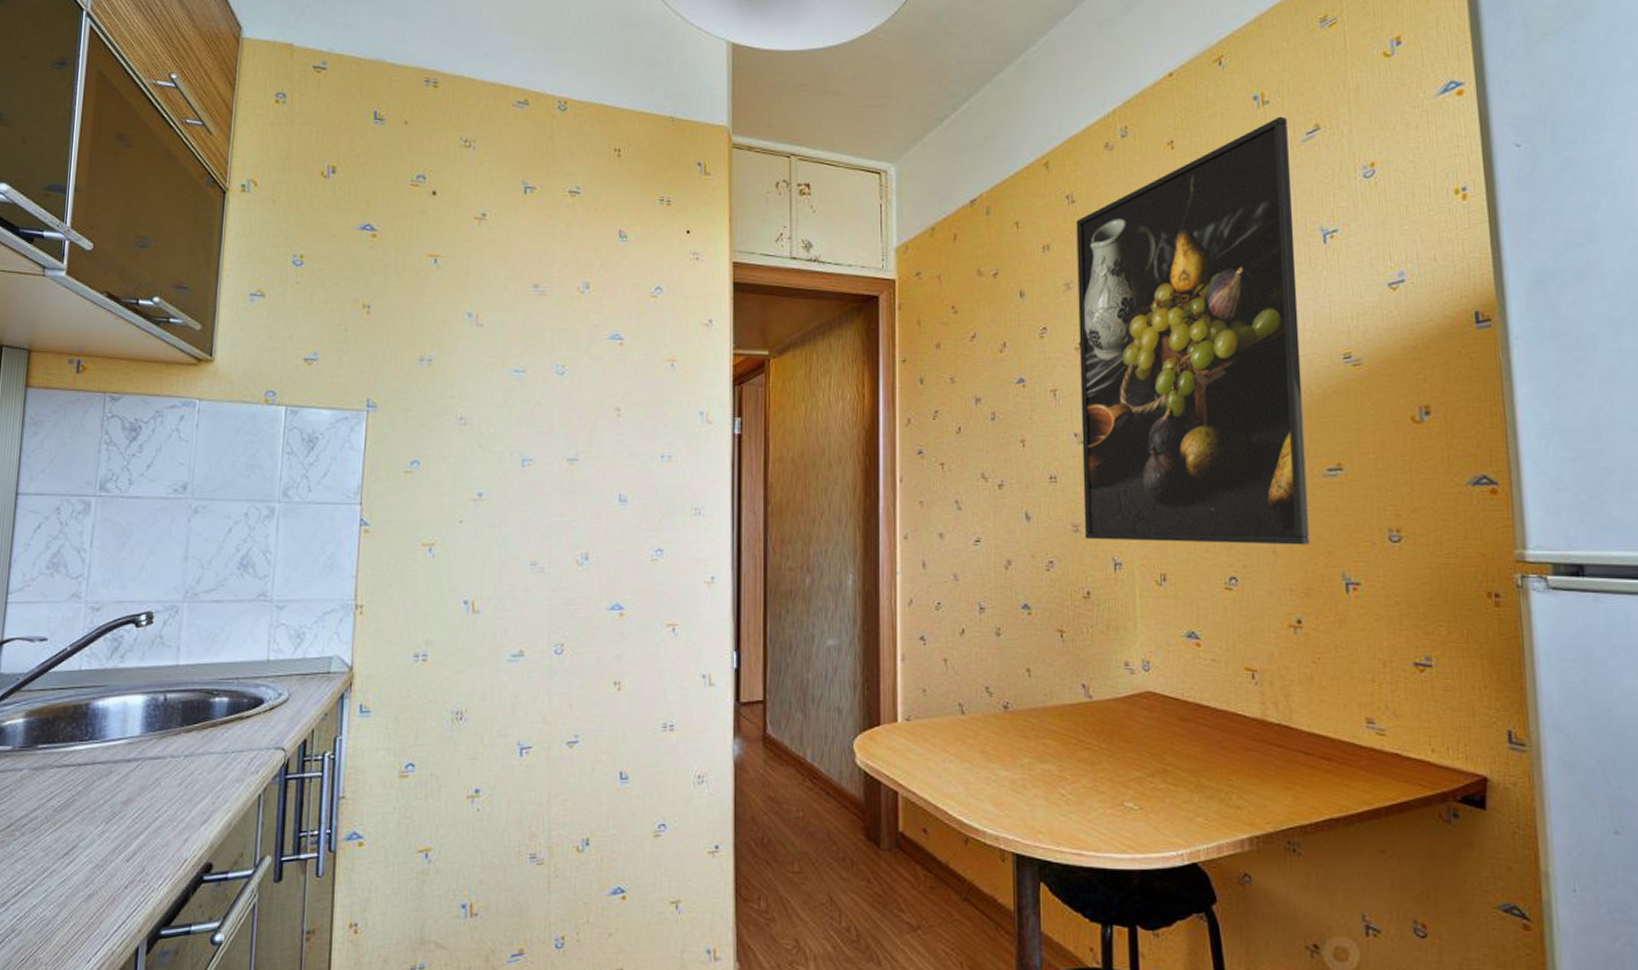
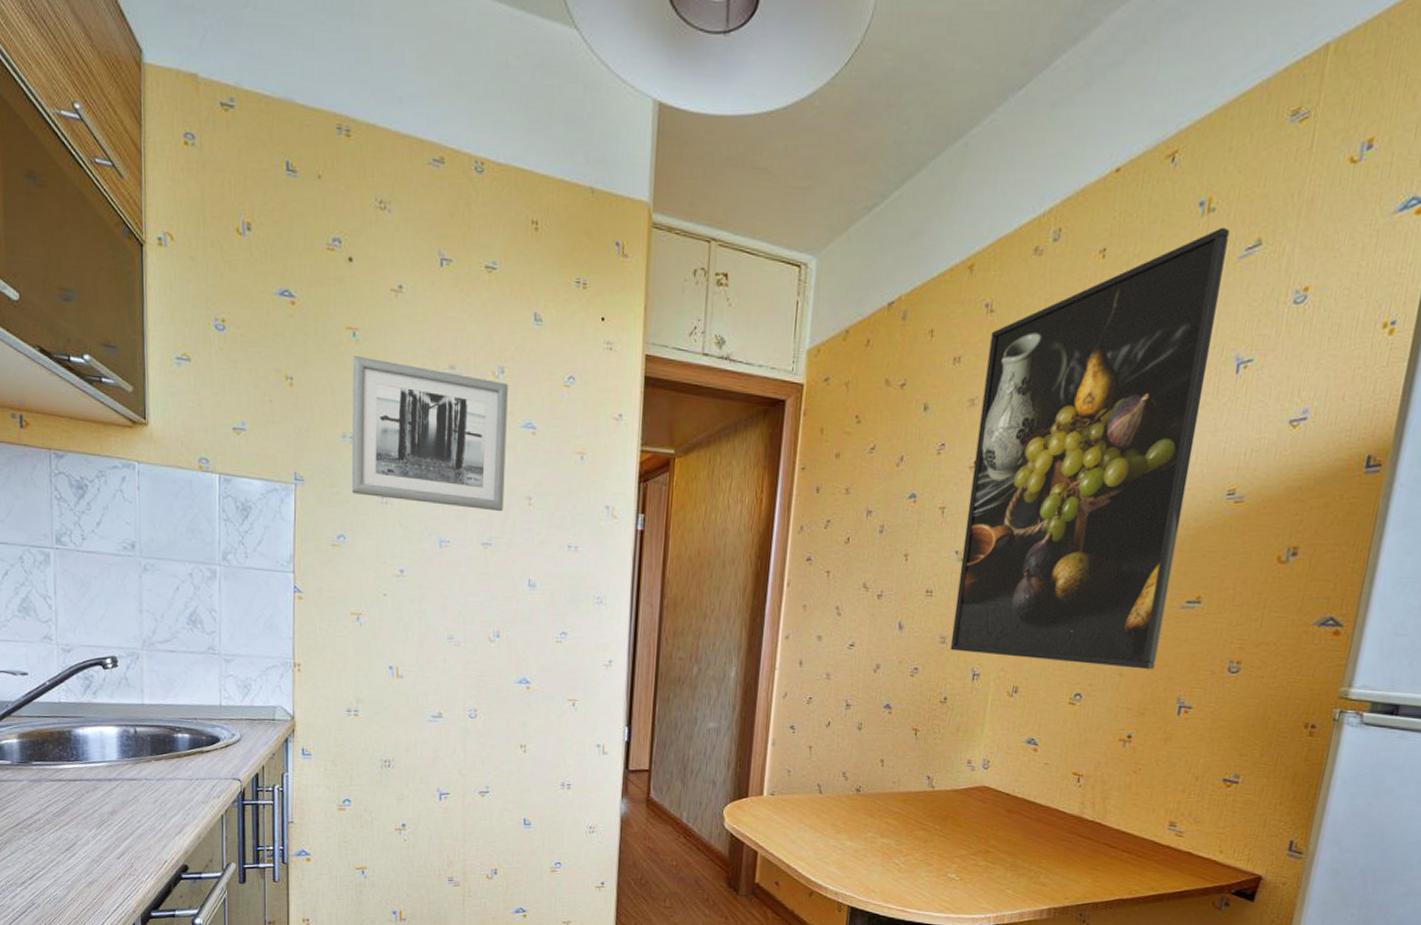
wall art: none [427,281,594,425] -> present [351,356,508,512]

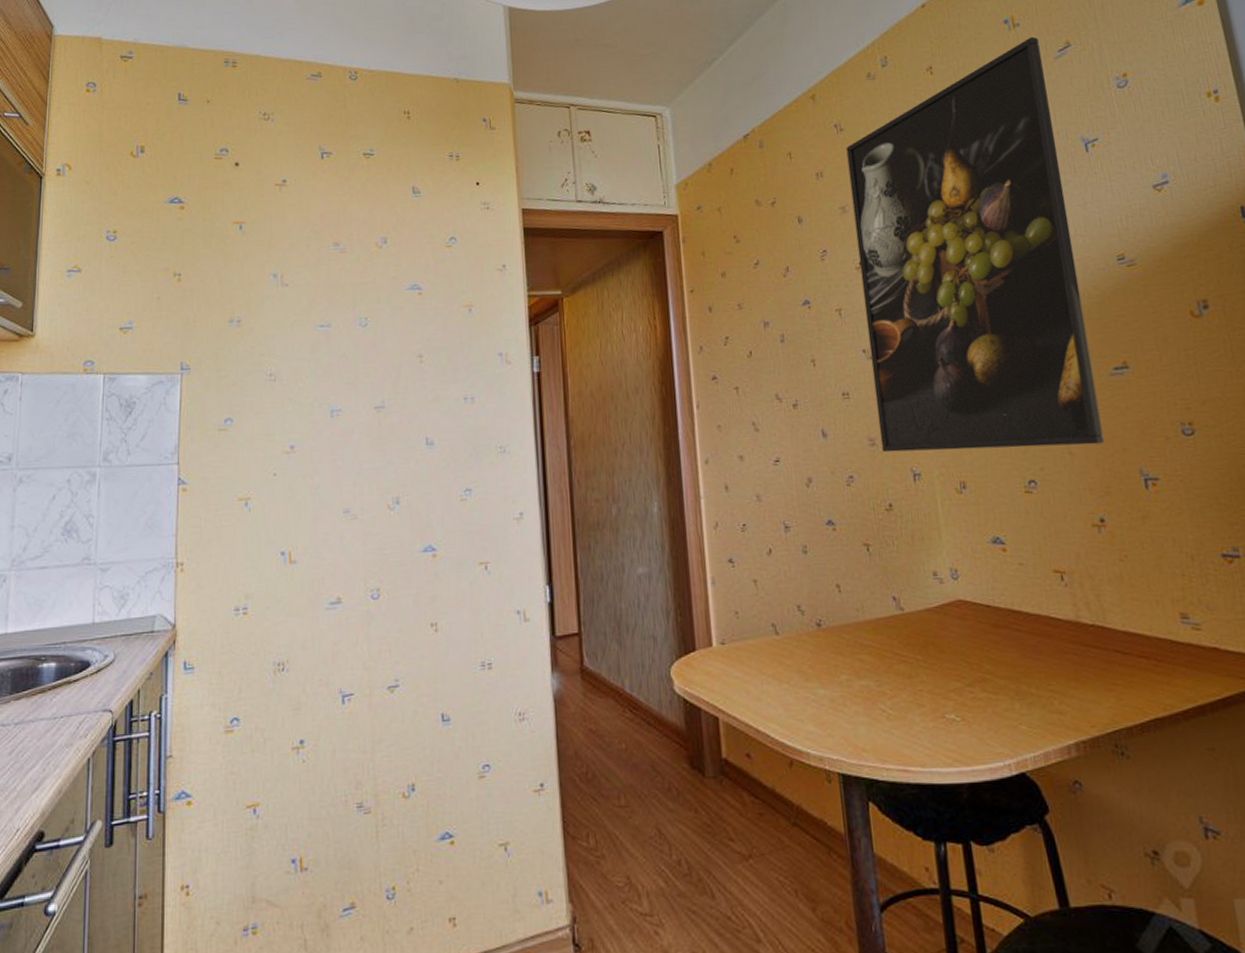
wall art: present [351,356,508,512] -> none [238,246,395,376]

